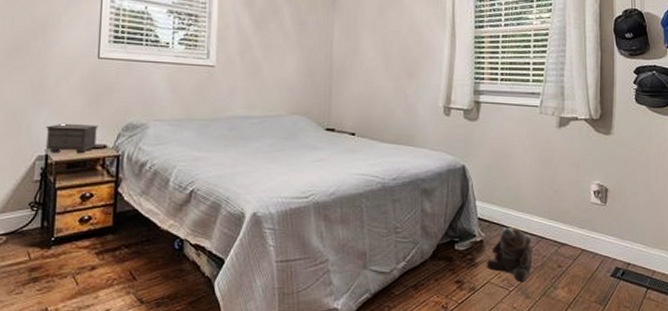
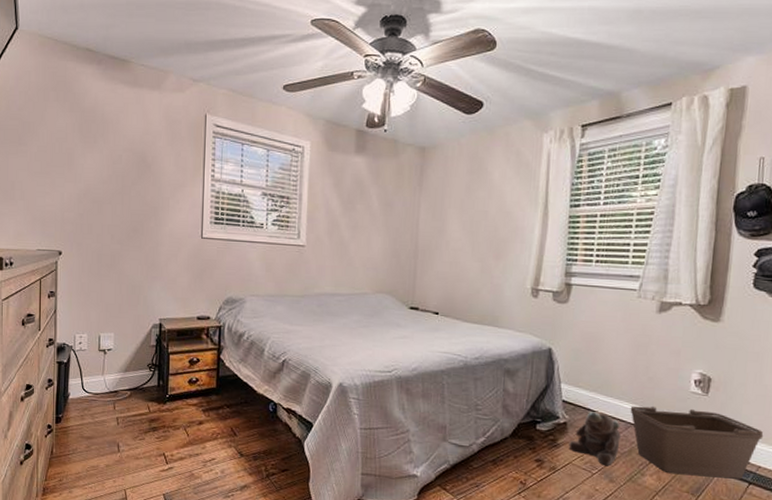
jewelry box: present [46,124,99,153] -> none [159,297,203,323]
bicycle basket: none [540,218,655,285] -> present [630,406,764,480]

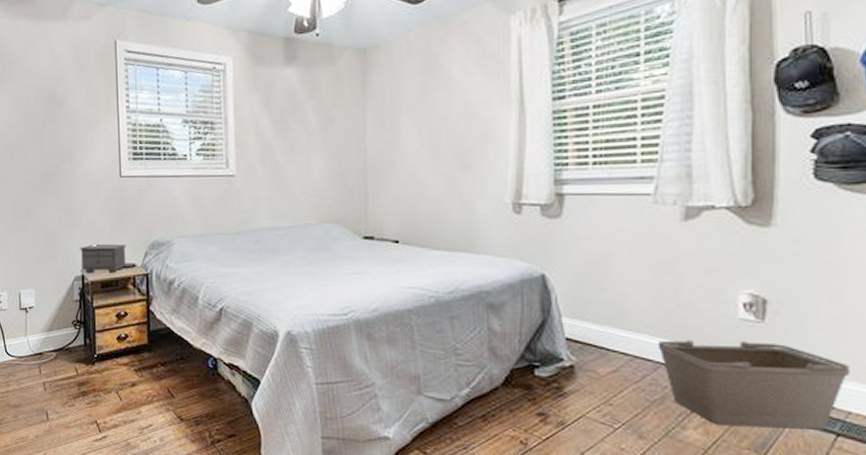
jewelry box: none [159,297,203,323] -> present [80,244,126,272]
stuffed animal: present [569,412,621,467] -> none [579,350,648,419]

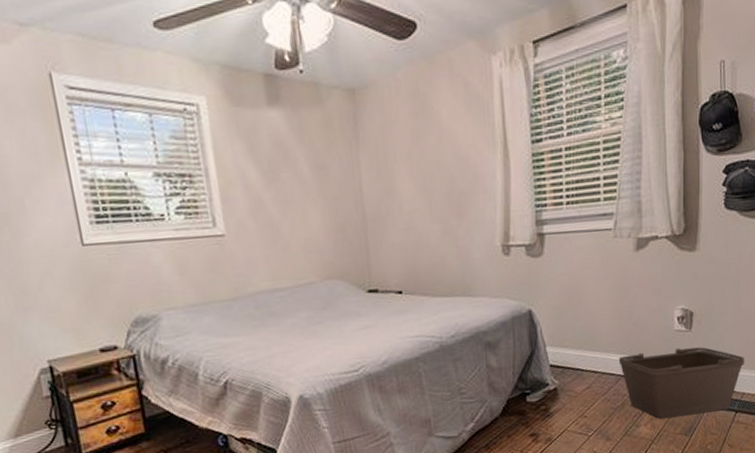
jewelry box: present [80,244,126,272] -> none [41,324,105,363]

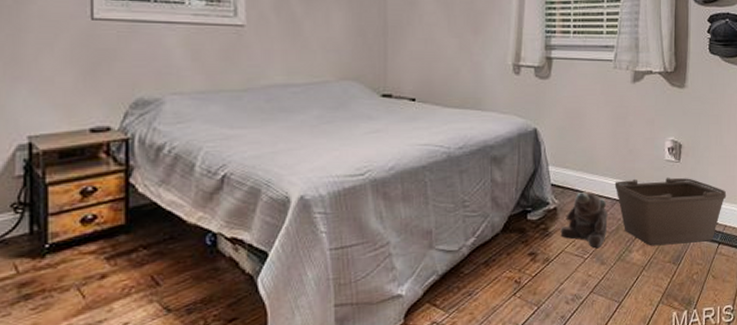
stuffed animal: none [562,369,613,426] -> present [560,192,608,249]

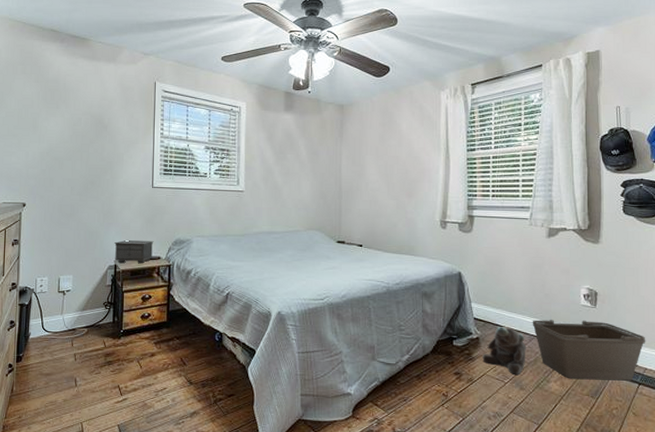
jewelry box: none [27,103,98,139] -> present [114,240,154,263]

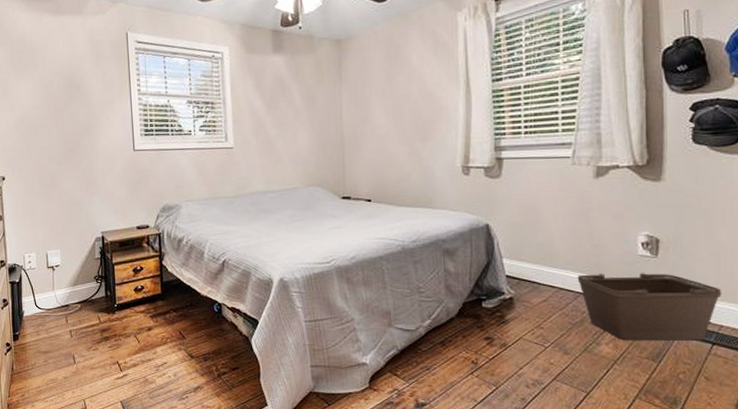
jewelry box: present [114,240,154,263] -> none [100,209,141,234]
stuffed animal: present [482,327,526,376] -> none [517,284,571,339]

